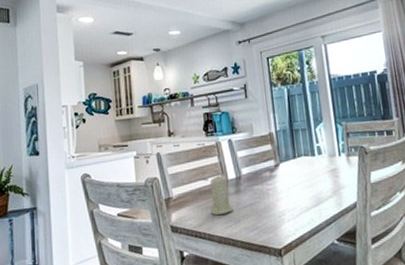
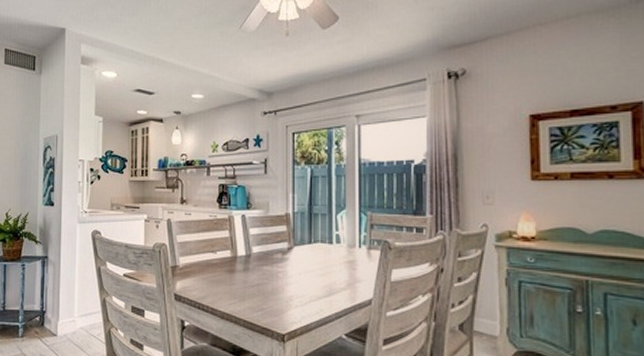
candle: present [209,174,234,215] -> none [216,249,240,291]

